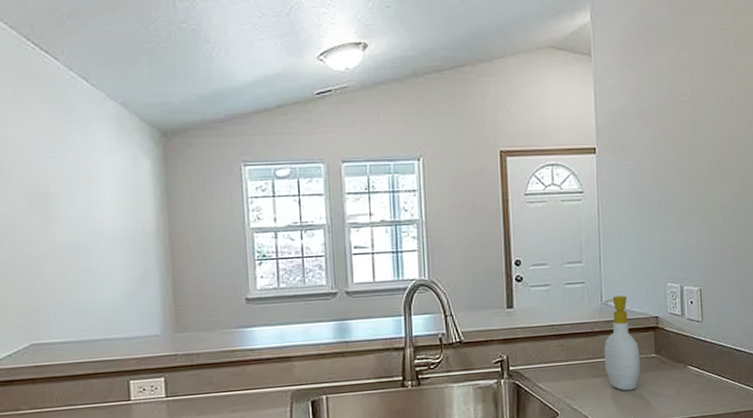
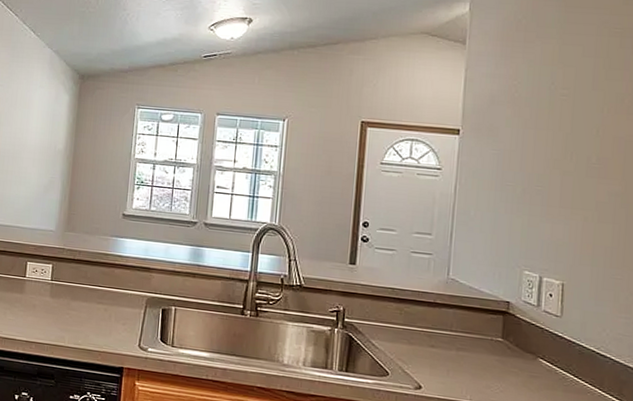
soap bottle: present [603,295,641,391] -> none [444,273,485,369]

